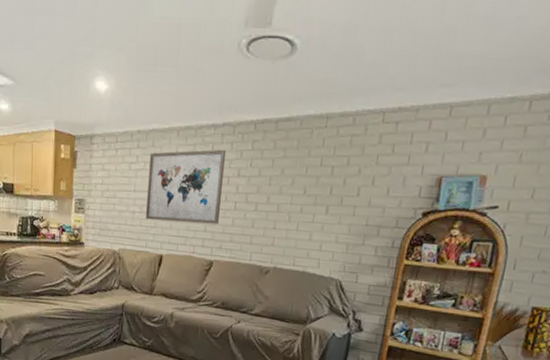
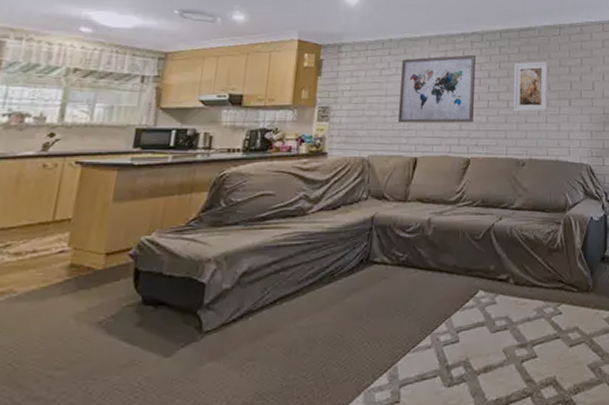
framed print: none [262,159,308,218] -> present [514,61,549,112]

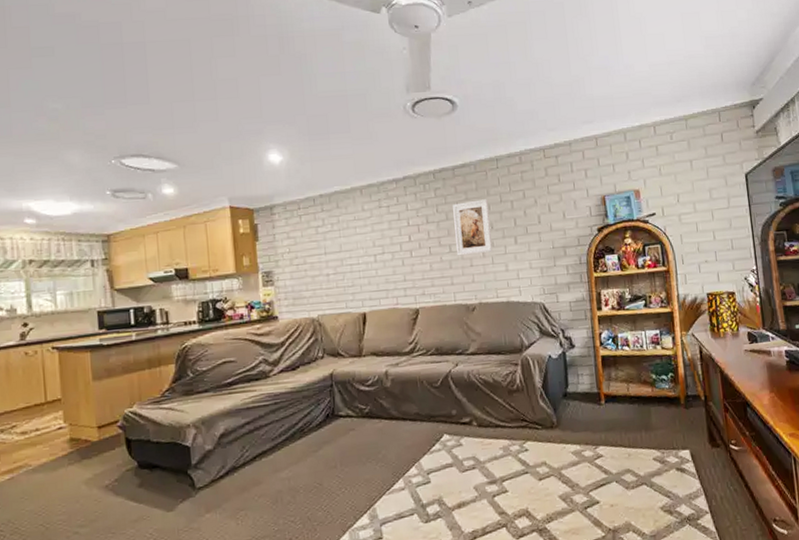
wall art: present [397,54,477,123] -> none [335,200,417,280]

